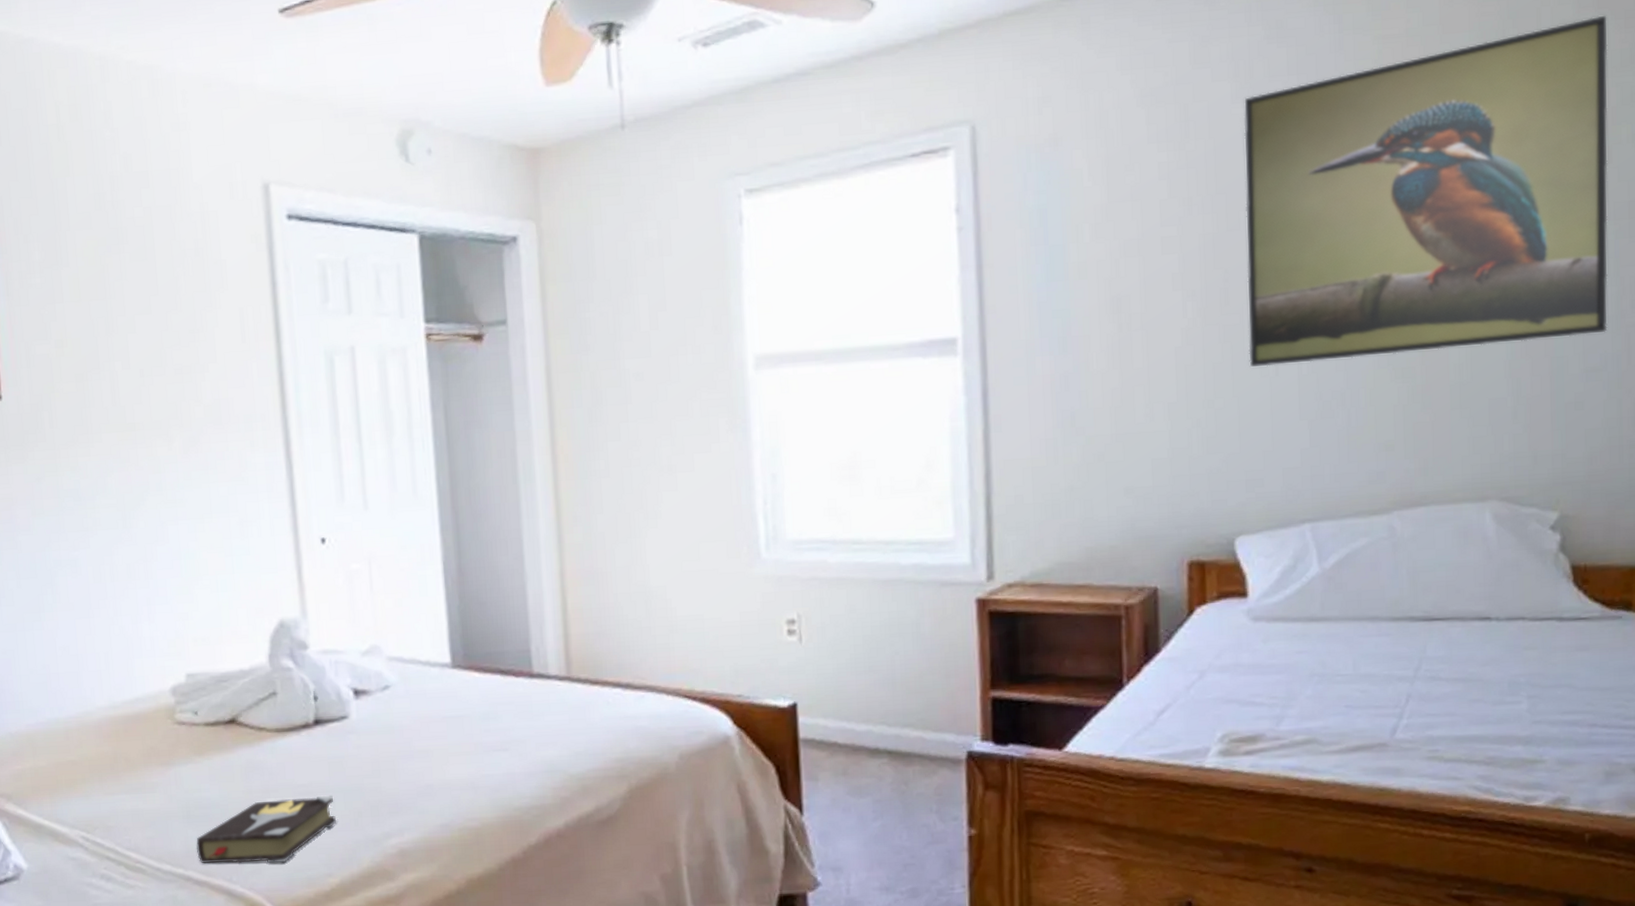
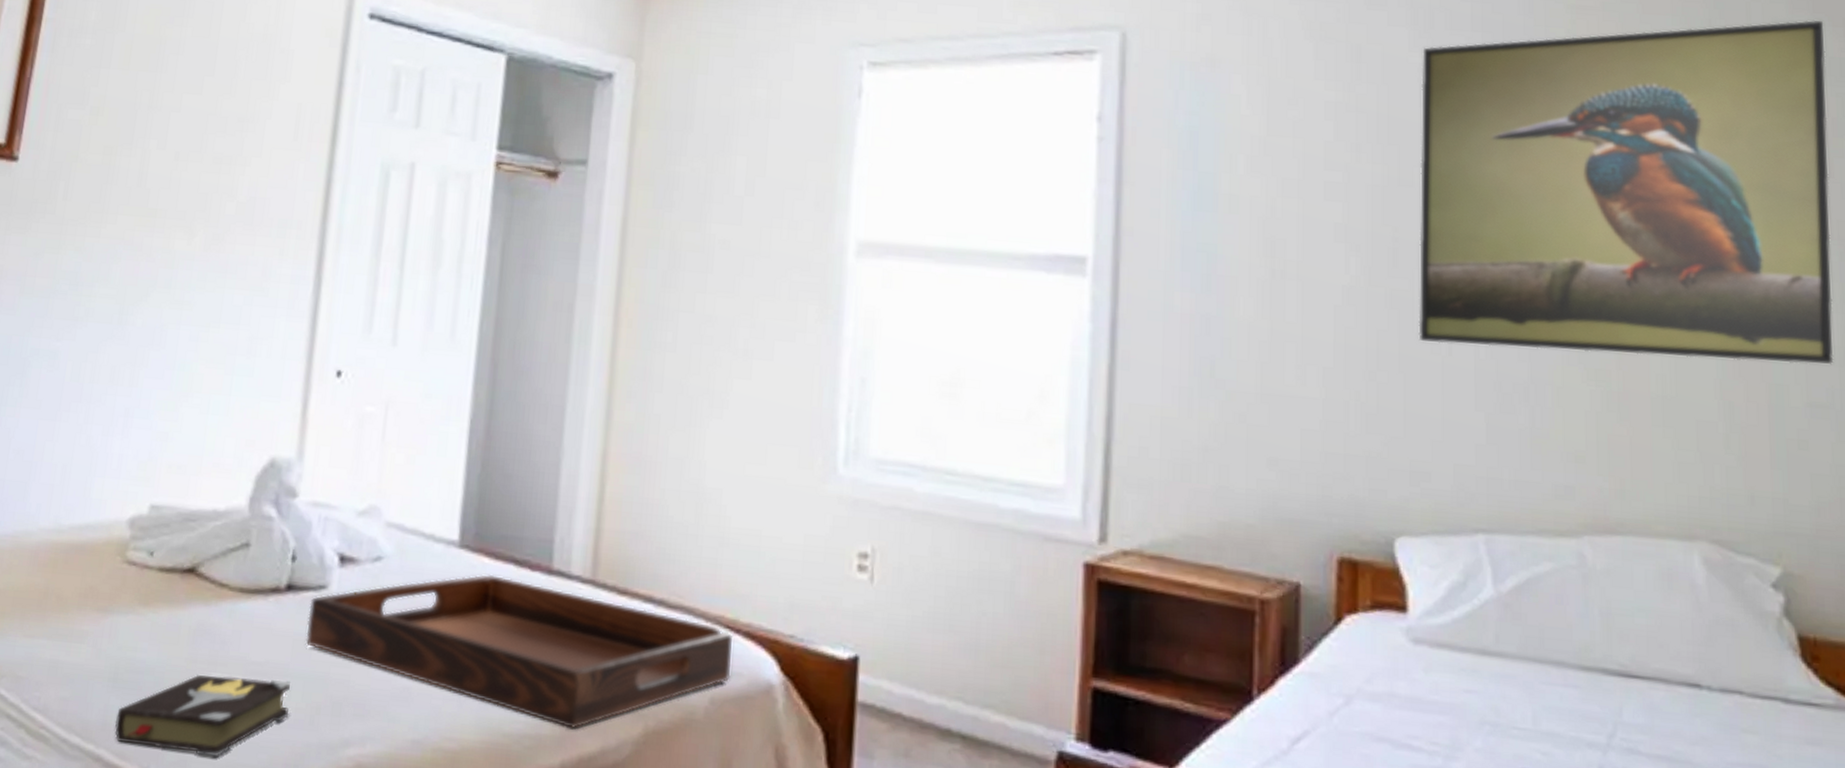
serving tray: none [336,685,694,796] -> present [306,574,733,730]

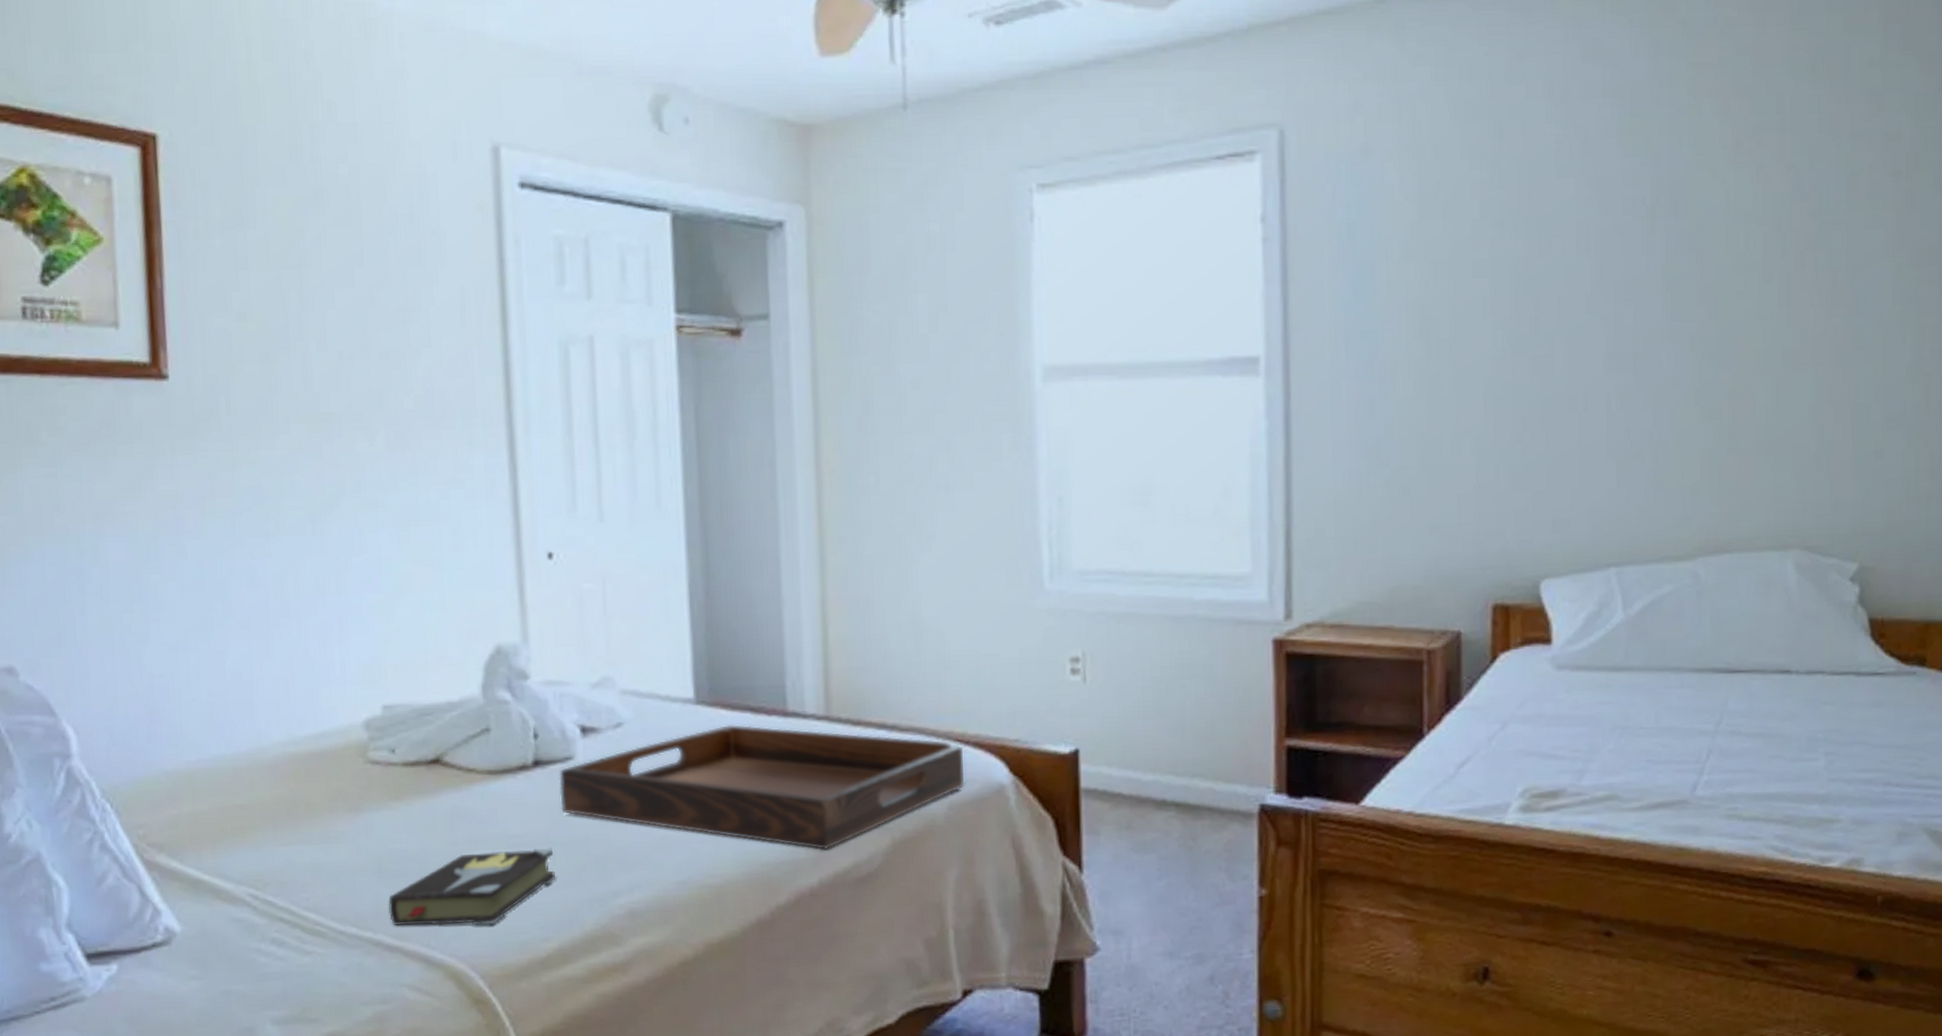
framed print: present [1418,19,1834,365] -> none [1558,57,1913,401]

